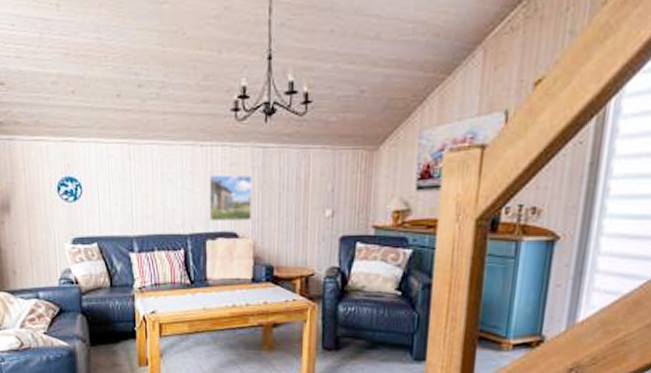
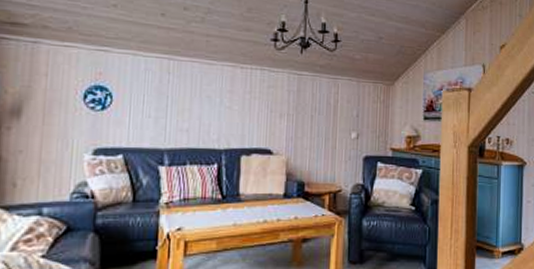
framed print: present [209,174,252,221] -> none [245,94,288,139]

